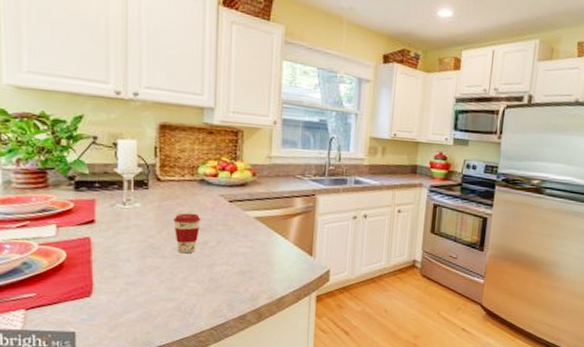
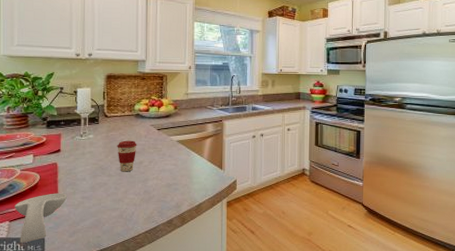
spoon rest: none [31,276,106,338] -> present [14,193,68,244]

